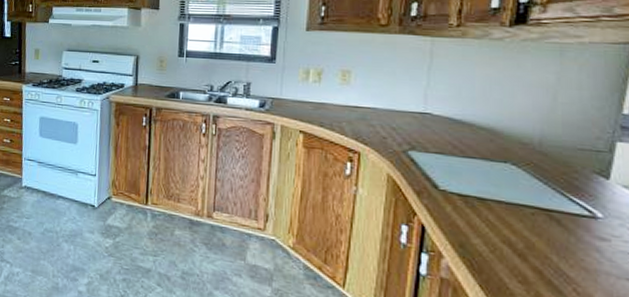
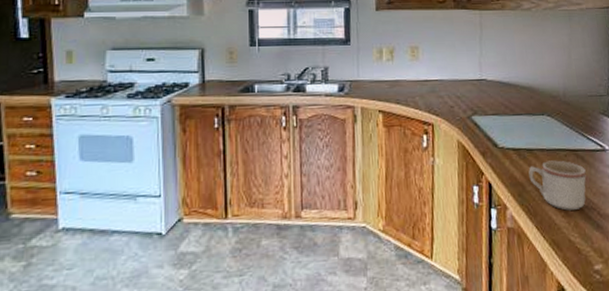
mug: none [477,215,561,279] -> present [528,160,586,211]

